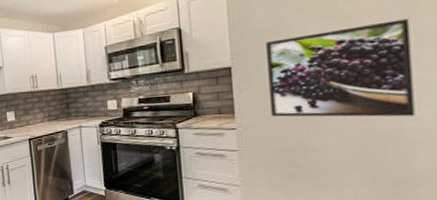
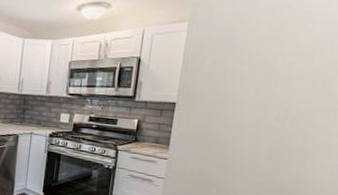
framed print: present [266,18,415,117] -> none [199,85,329,173]

